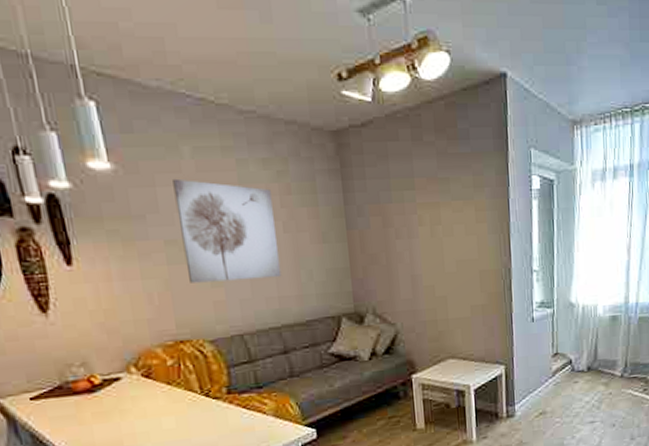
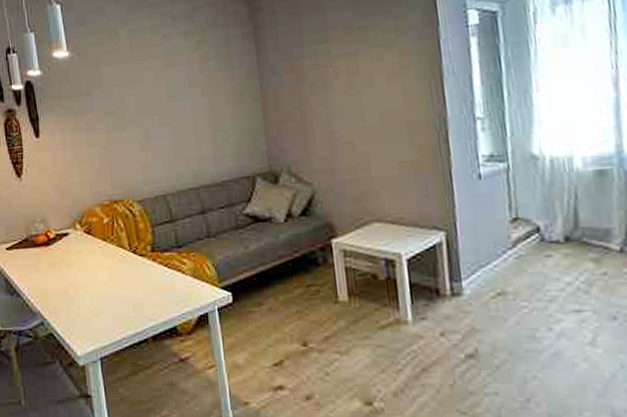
wall art: present [172,178,282,283] -> none [112,58,200,149]

